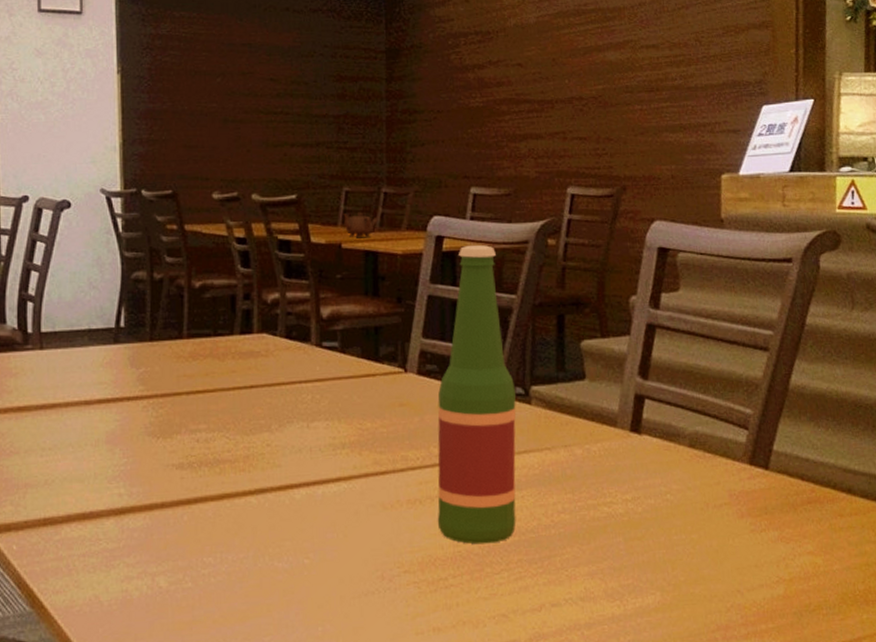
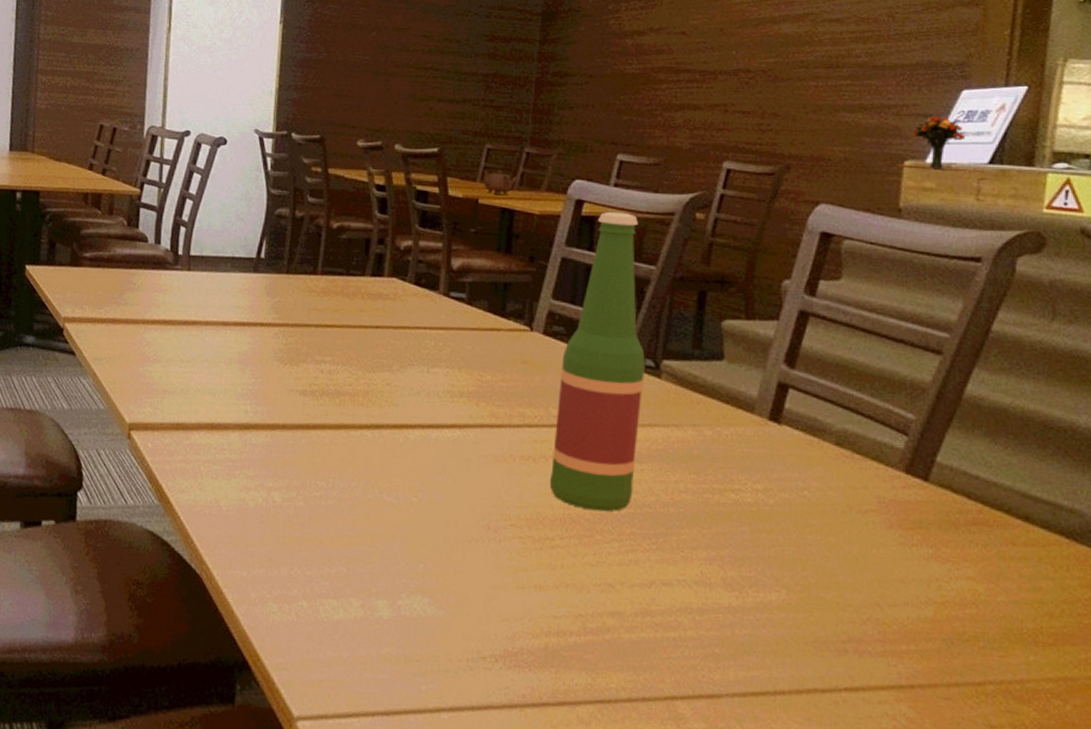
flower arrangement: none [691,131,786,182] -> present [867,116,983,173]

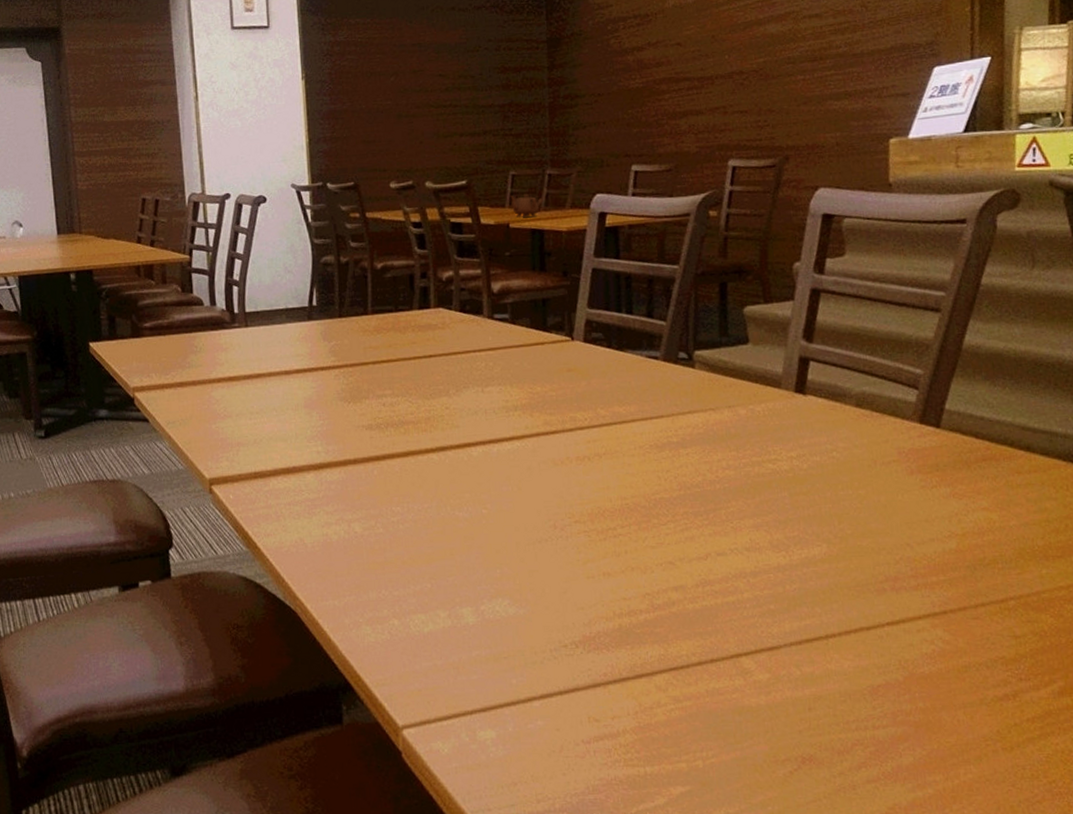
beer bottle: present [549,211,646,512] -> none [603,219,682,498]
flower arrangement: present [867,116,983,173] -> none [857,94,960,148]

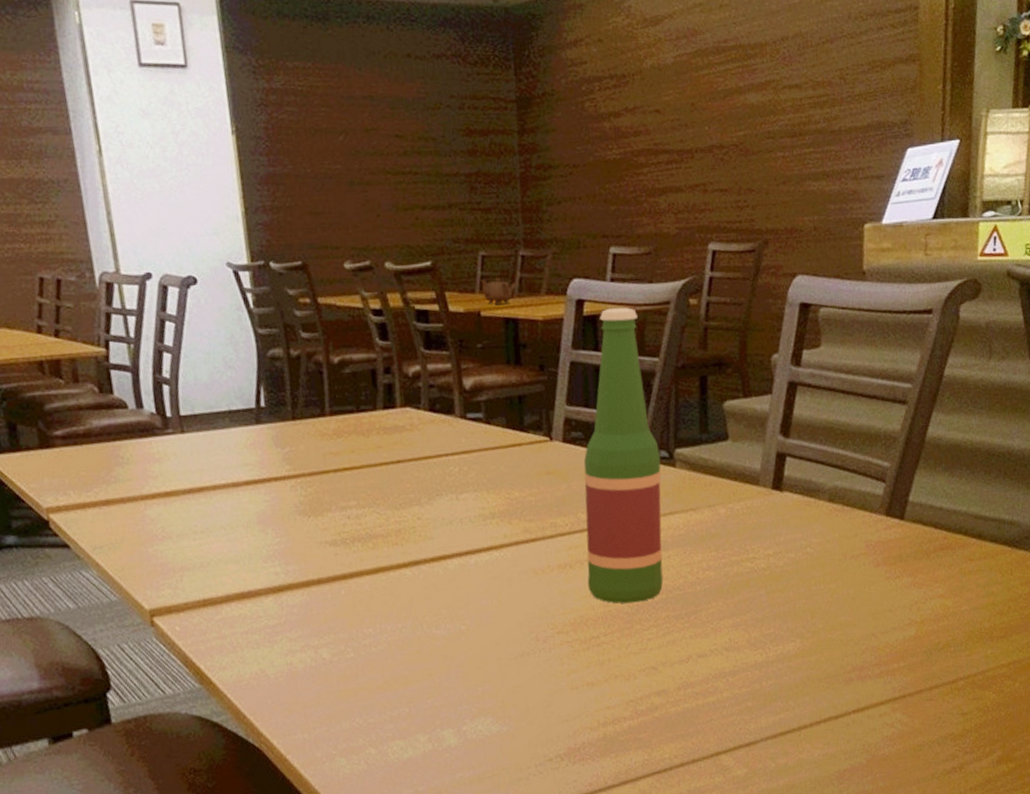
beer bottle: none [603,219,682,498] -> present [584,307,663,604]

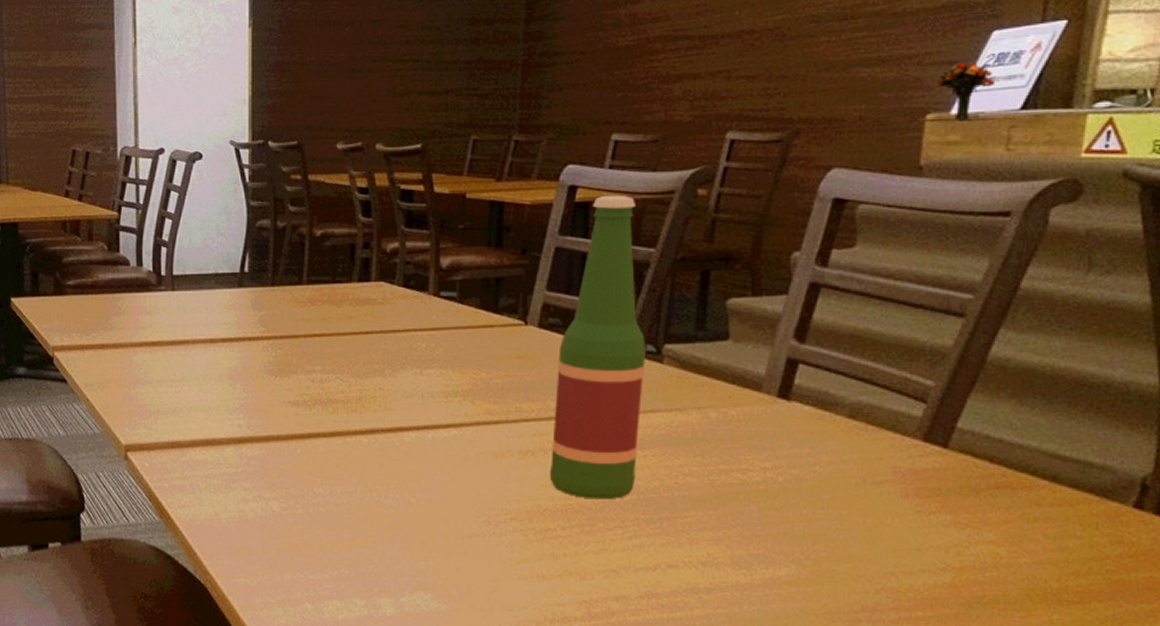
teapot: present [480,277,517,305] -> none [469,161,506,188]
flower arrangement: none [833,177,929,233] -> present [885,62,1015,123]

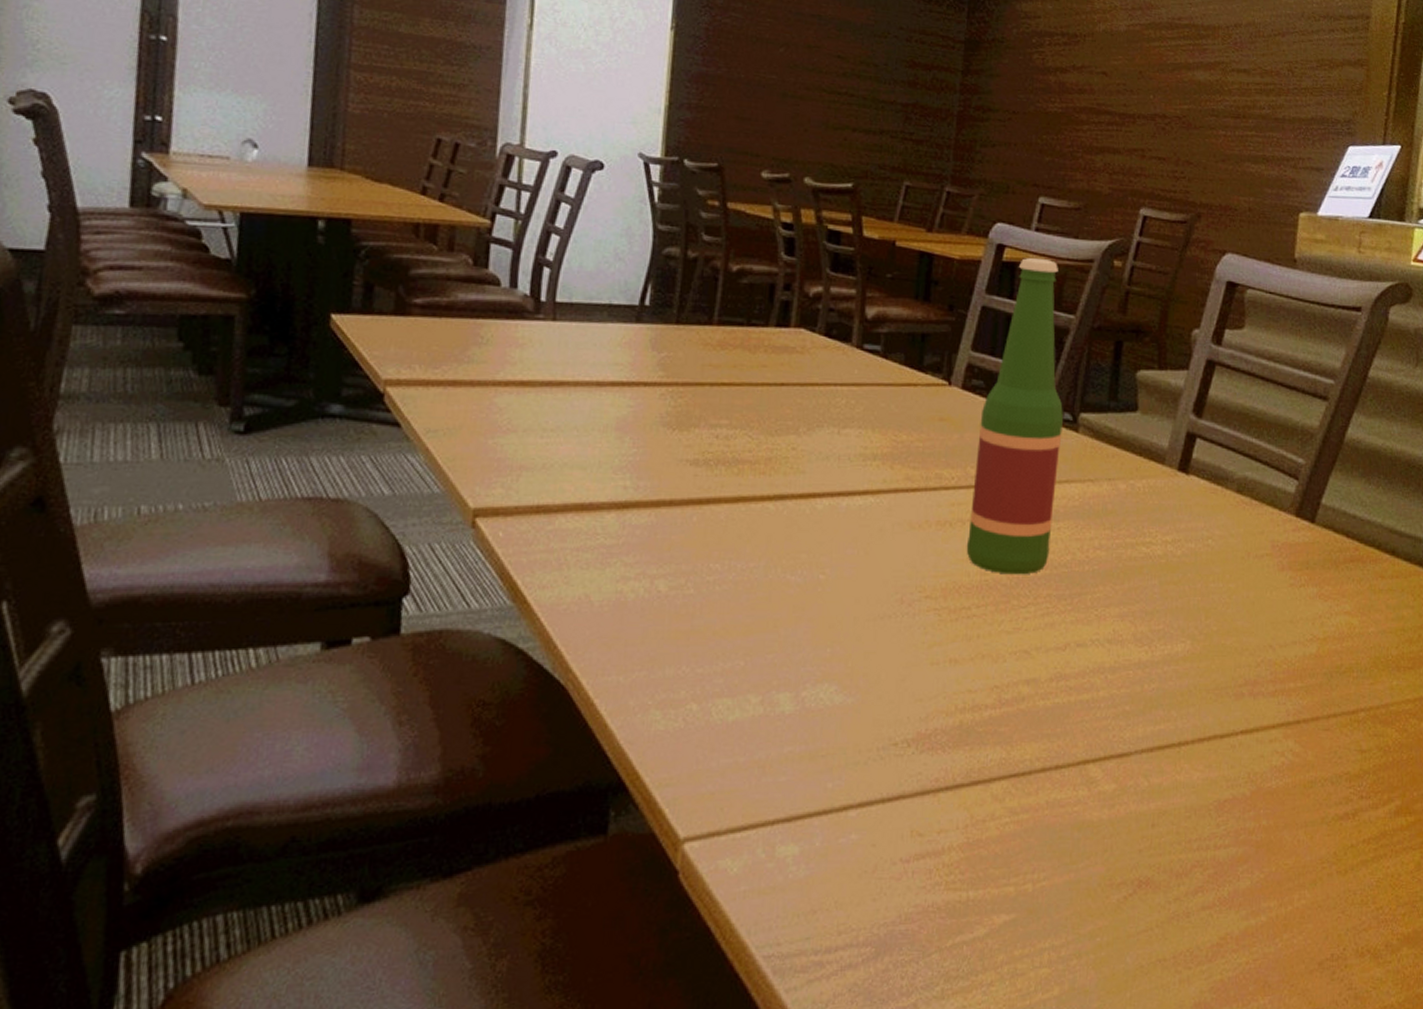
flower arrangement: present [885,62,1015,123] -> none [1268,170,1364,227]

